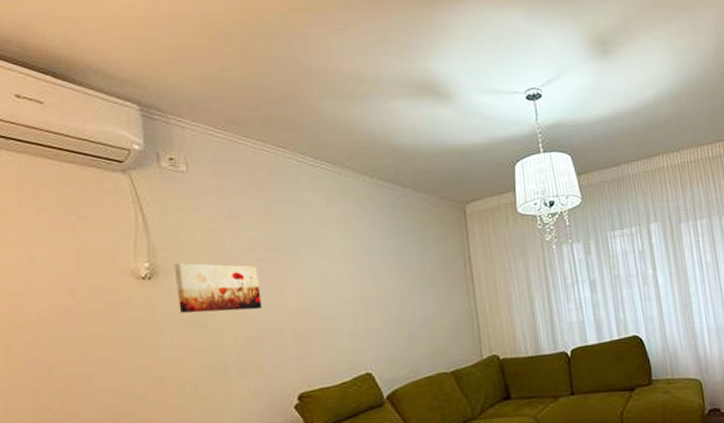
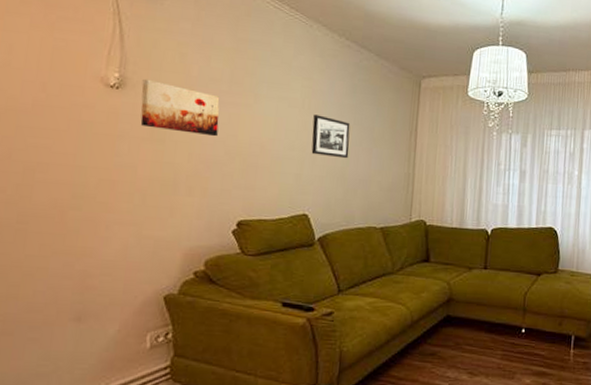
picture frame: none [359,264,404,308] -> present [311,114,351,159]

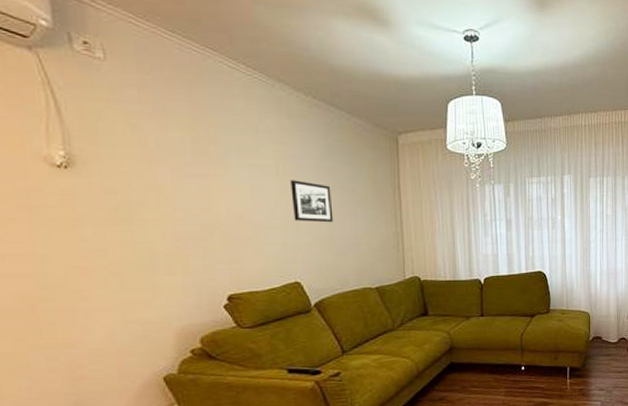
wall art: present [140,78,220,137] -> none [93,155,190,212]

